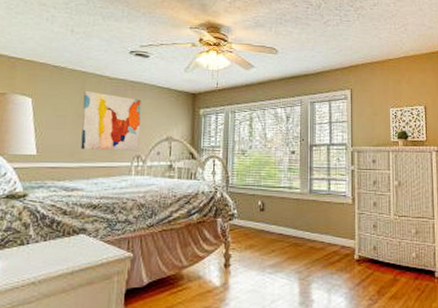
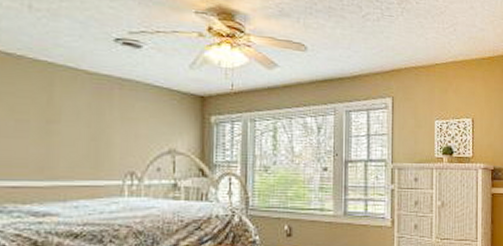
wall art: present [81,91,141,151] -> none [51,89,134,167]

